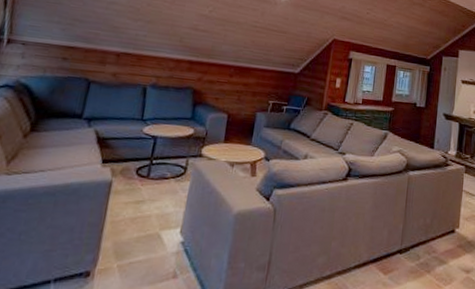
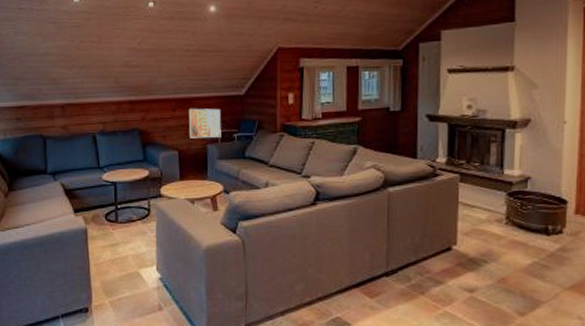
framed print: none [241,76,275,107] -> present [188,108,221,138]

